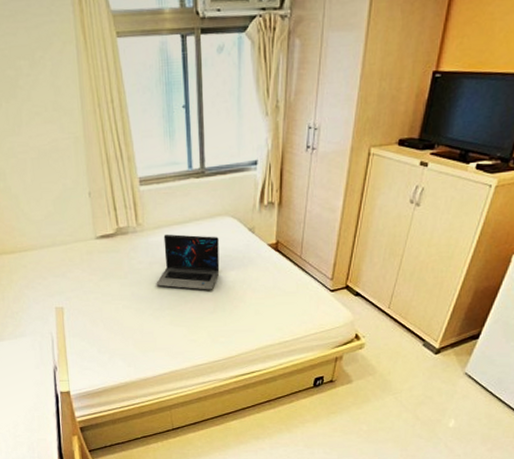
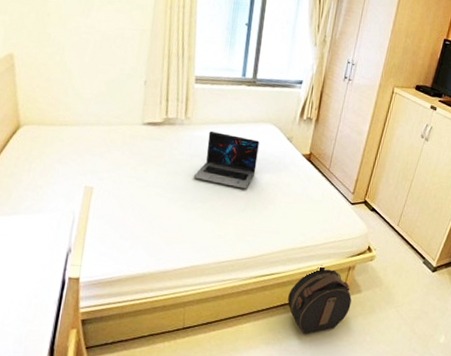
hat box: none [273,358,342,428] -> present [287,265,352,335]

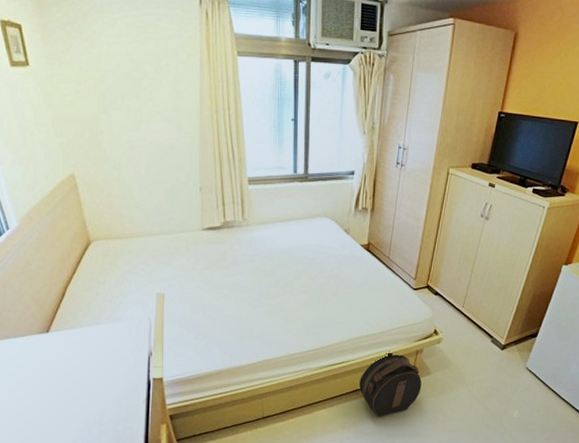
laptop: present [193,130,259,189] -> none [257,230,317,284]

